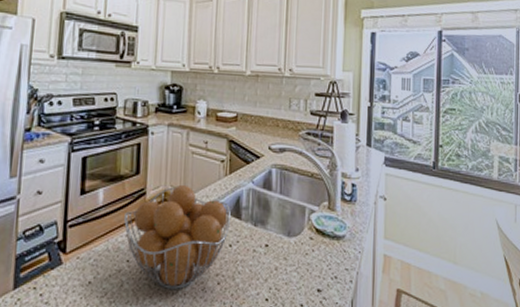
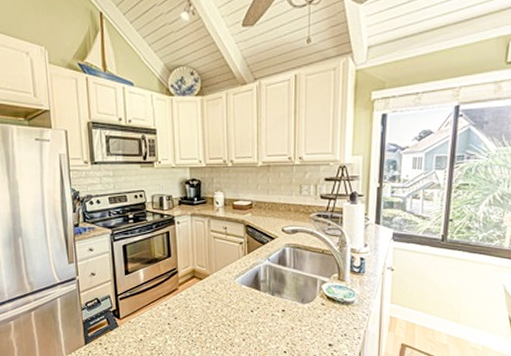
fruit basket: present [124,184,231,290] -> none [162,264,251,345]

